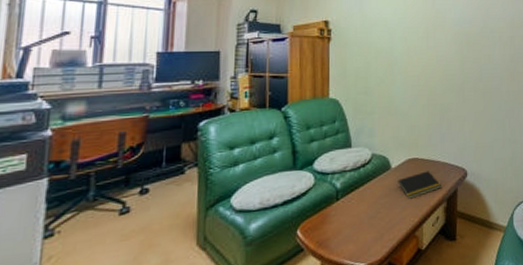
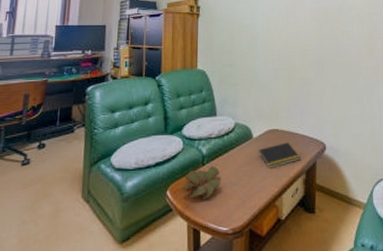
succulent plant: none [312,200,357,238] -> present [180,166,220,201]

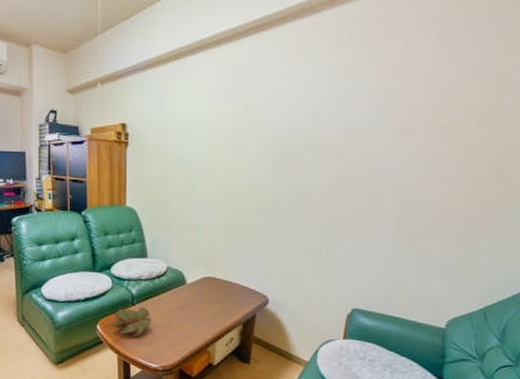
notepad: present [258,142,300,169] -> none [192,292,238,316]

